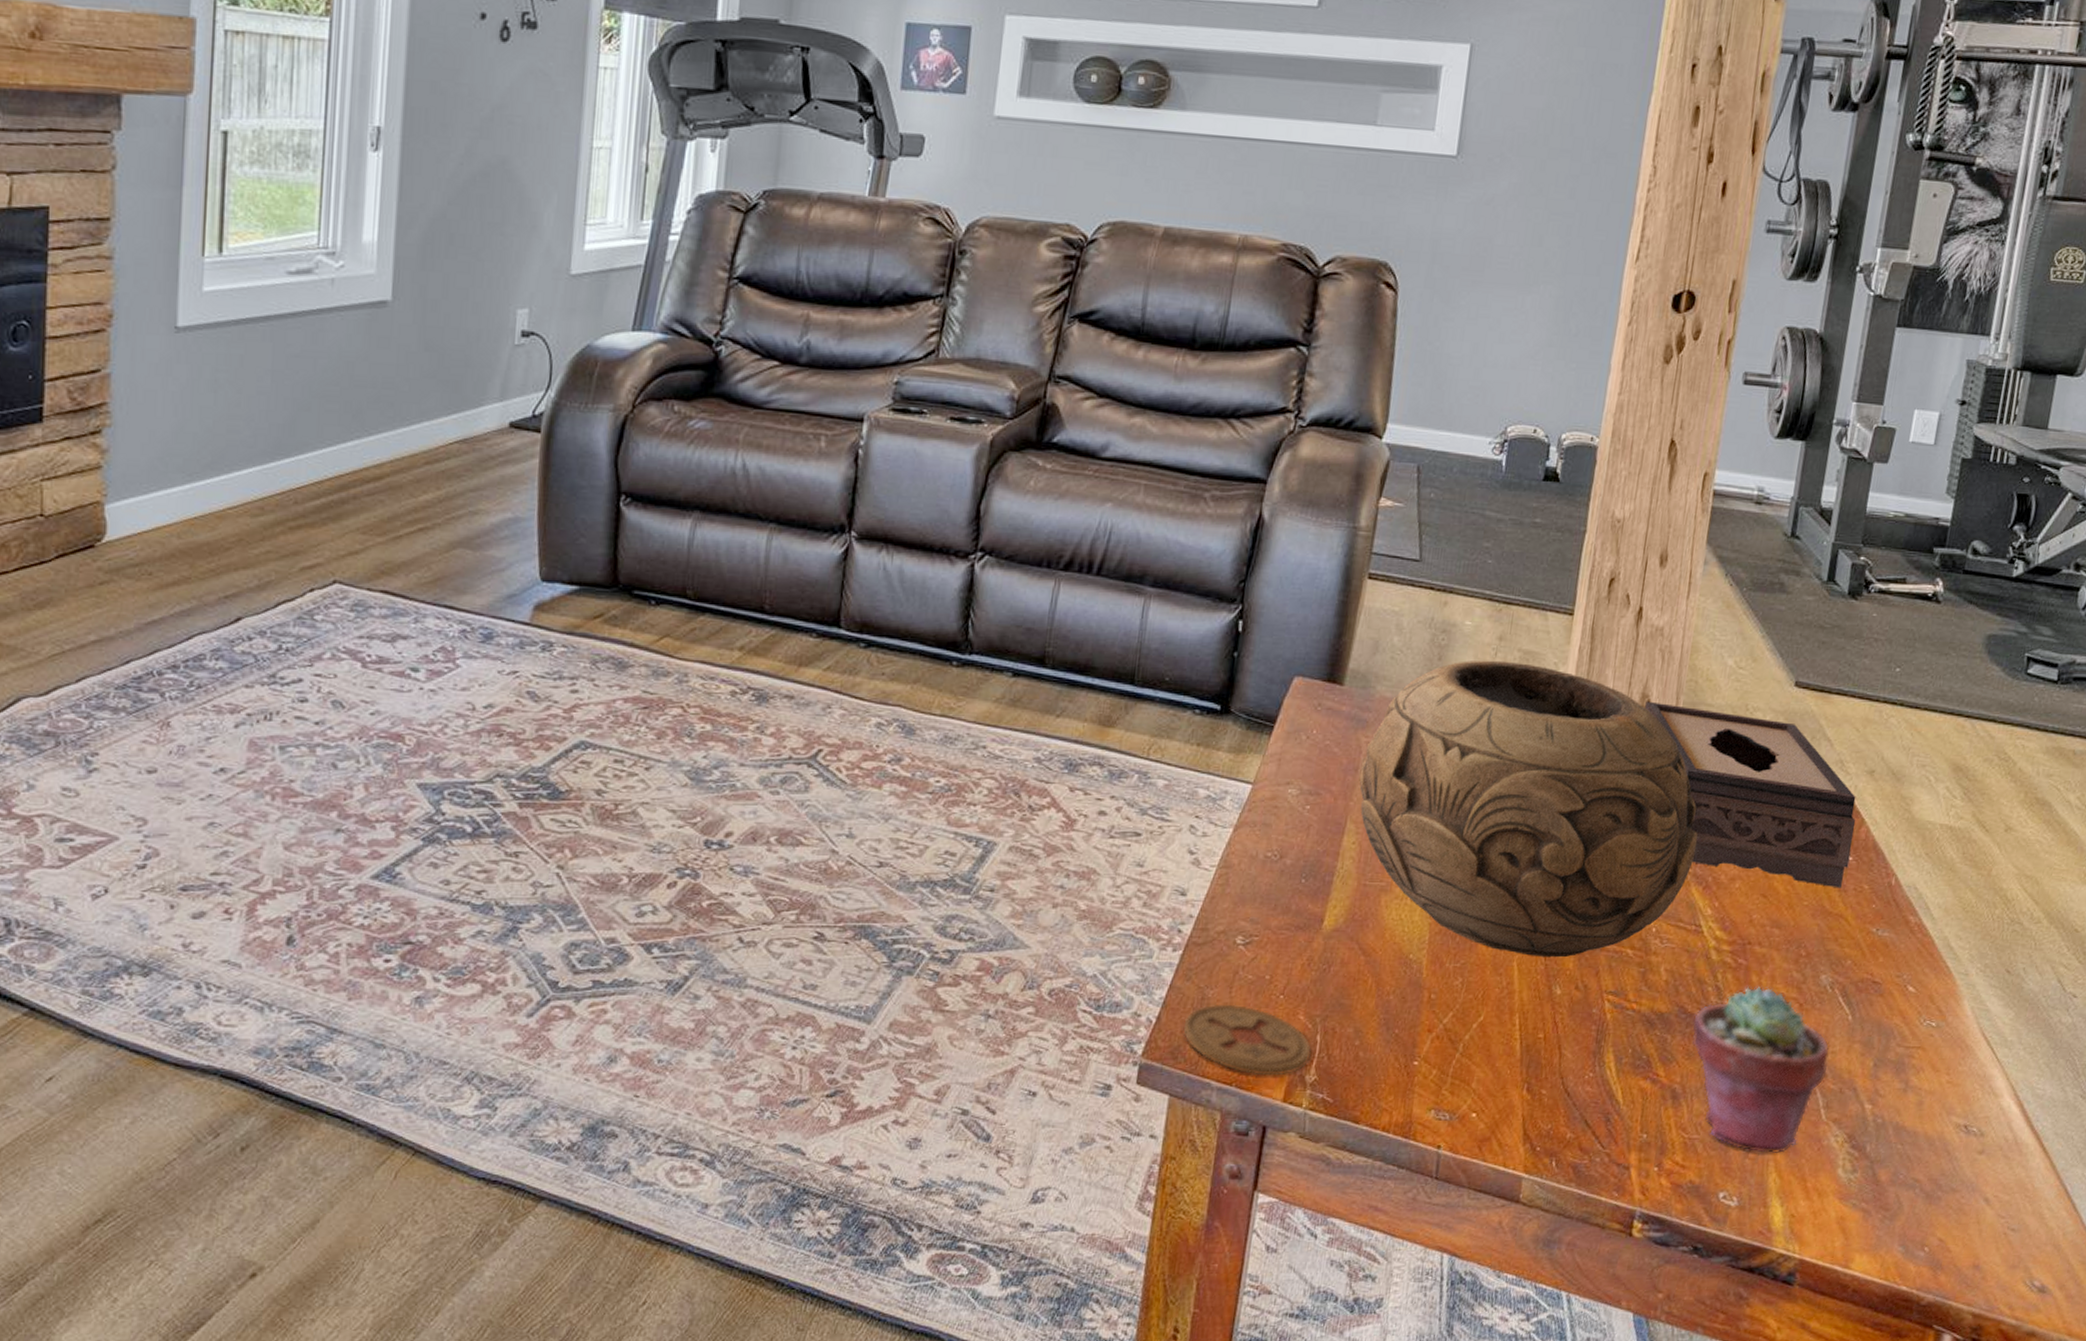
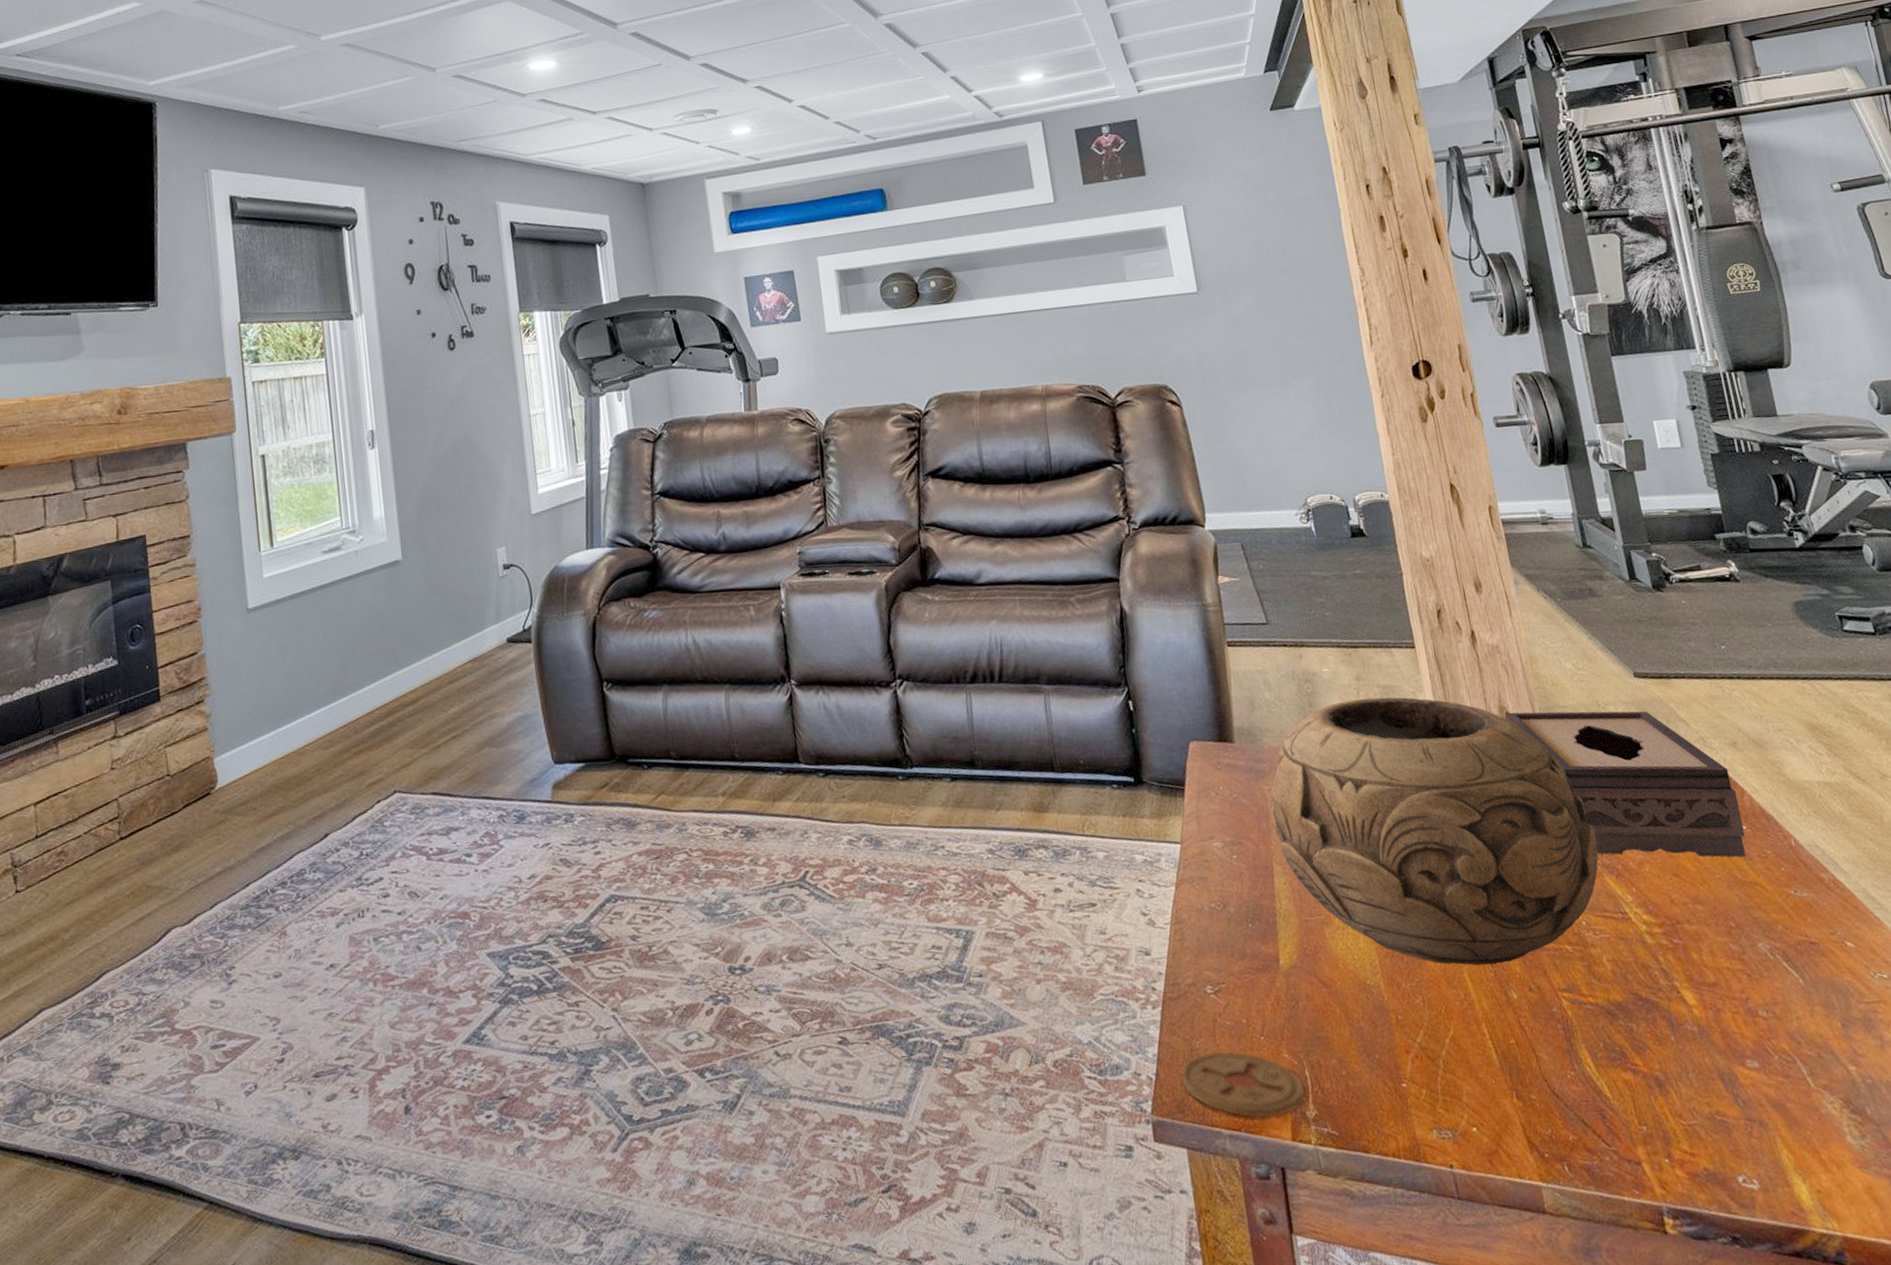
potted succulent: present [1691,987,1830,1153] -> none [1650,963,1800,1131]

